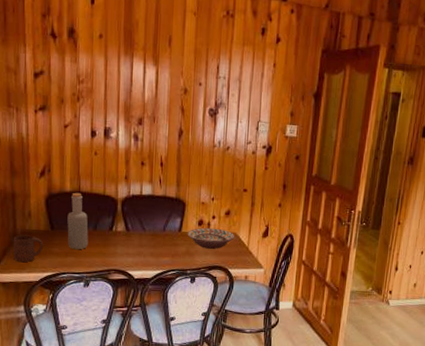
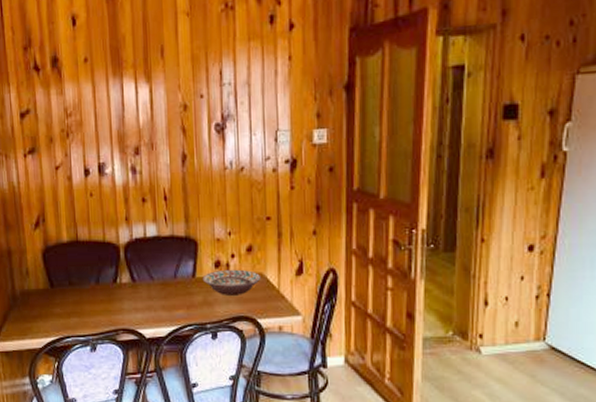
cup: present [13,235,43,263] -> none [12,296,44,328]
bottle: present [67,192,89,250] -> none [67,242,91,309]

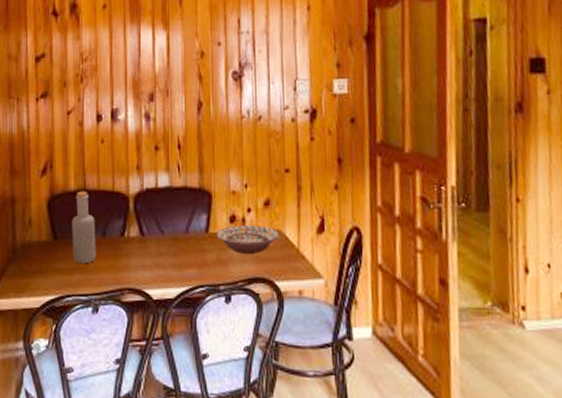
bottle: none [67,242,91,309] -> present [72,191,96,264]

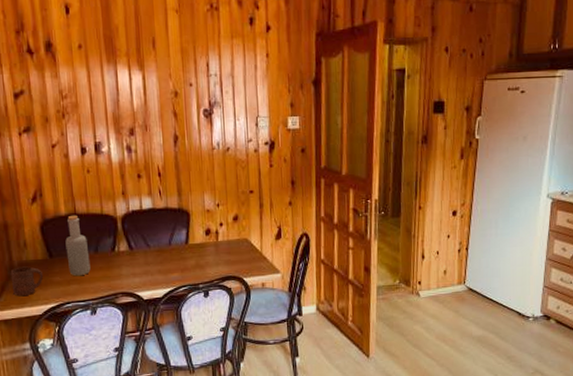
cup: none [12,248,45,284] -> present [10,266,43,297]
decorative bowl: present [216,225,280,254] -> none [194,236,246,259]

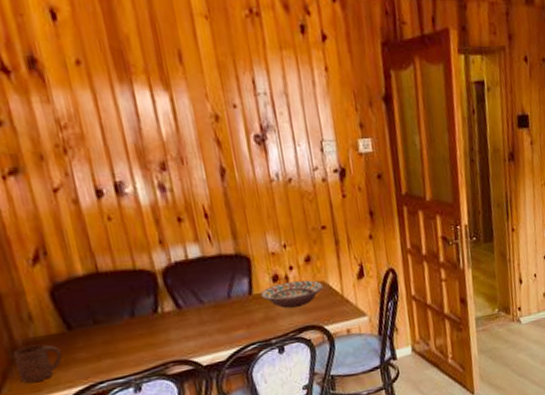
bottle: present [65,215,91,277] -> none [87,273,128,349]
decorative bowl: none [194,236,246,259] -> present [260,280,324,309]

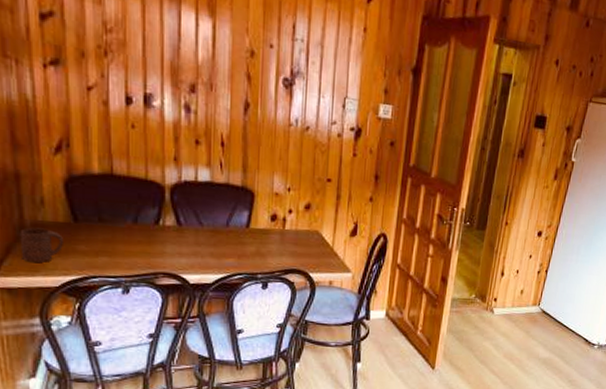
decorative bowl: present [260,280,324,309] -> none [257,223,317,250]

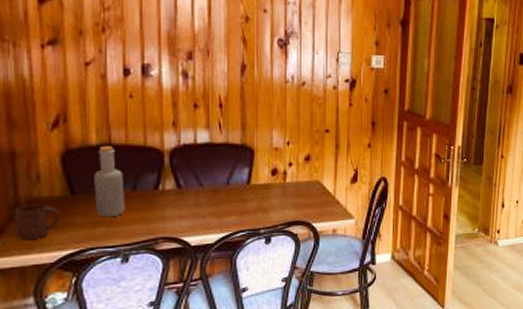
bottle: none [96,175,126,248] -> present [94,145,125,218]

